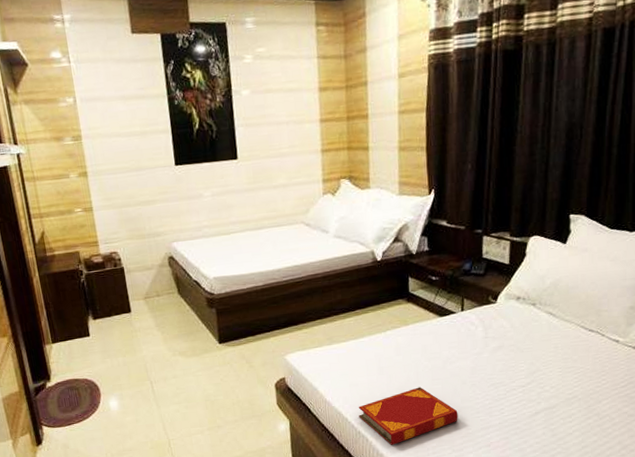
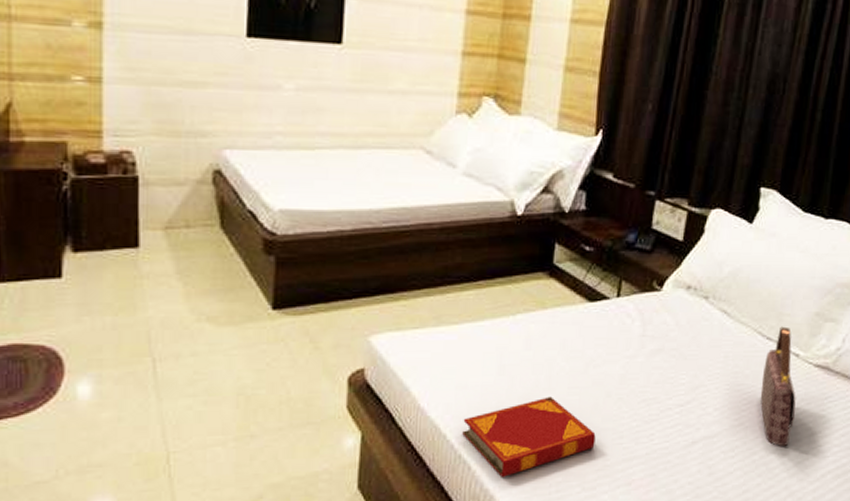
handbag: none [588,320,620,412] -> present [760,326,796,447]

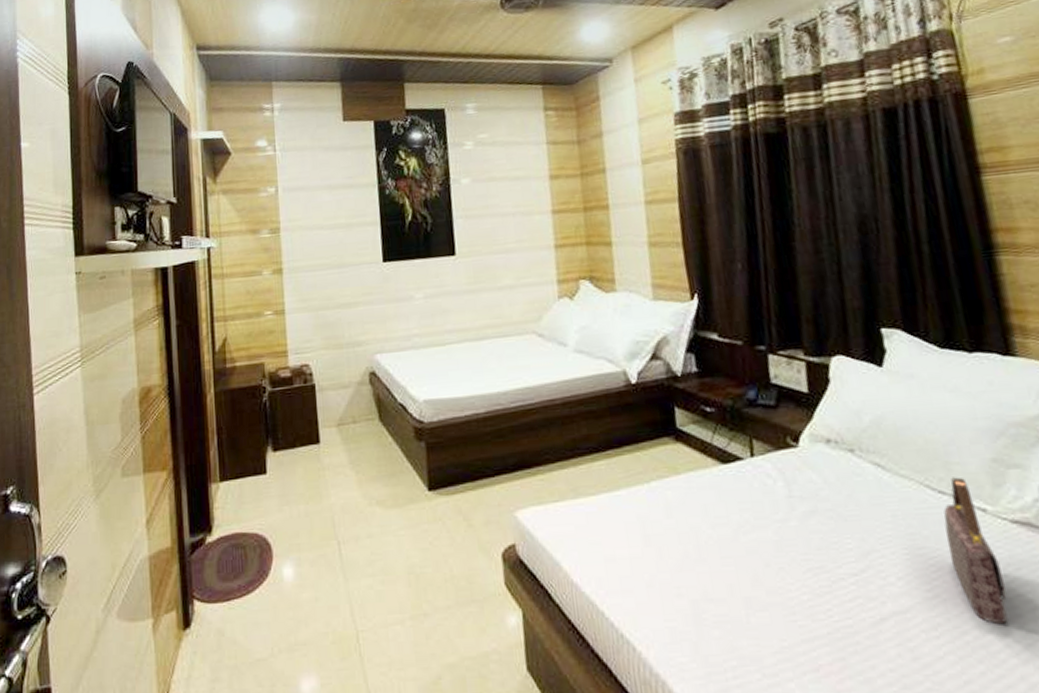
hardback book: present [462,396,596,477] -> none [618,568,765,660]

